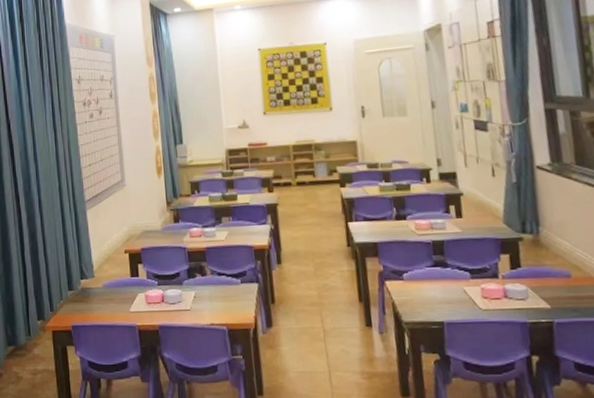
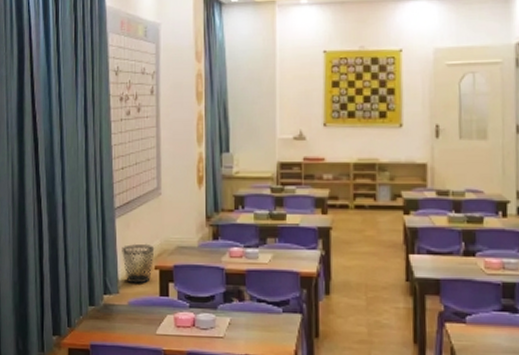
wastebasket: none [94,230,123,268] -> present [122,243,155,284]

